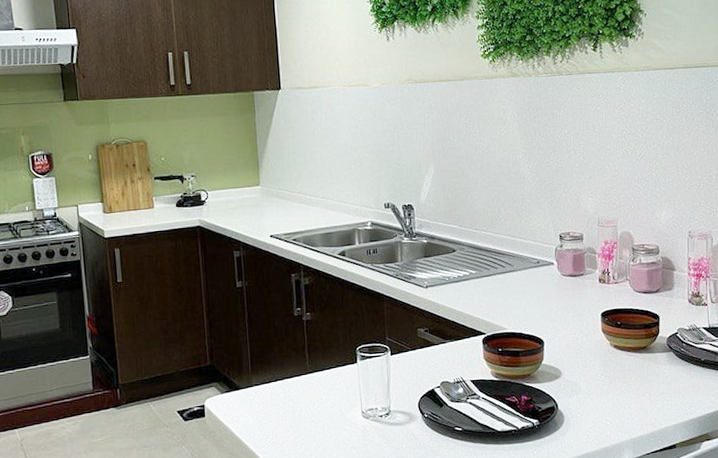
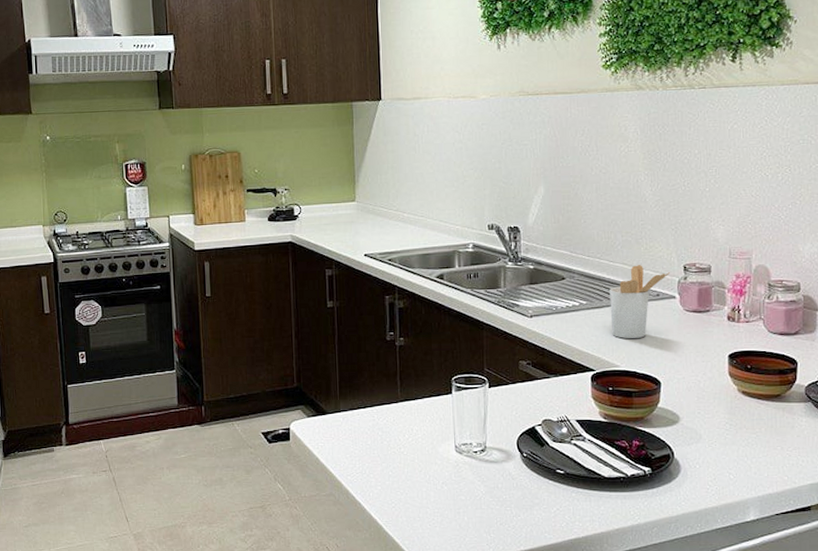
utensil holder: none [496,235,549,304] -> present [609,265,671,339]

